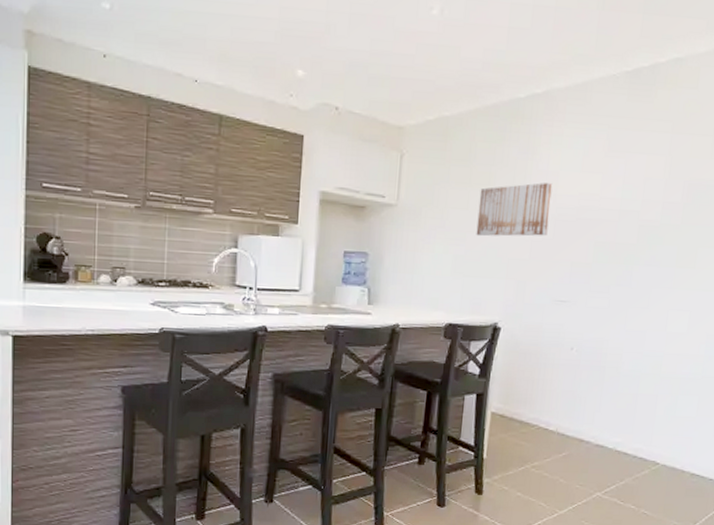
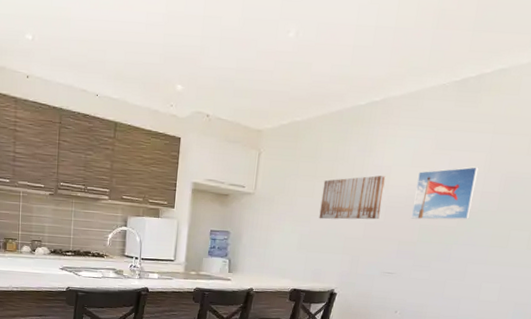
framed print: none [583,172,658,236] -> present [410,167,479,220]

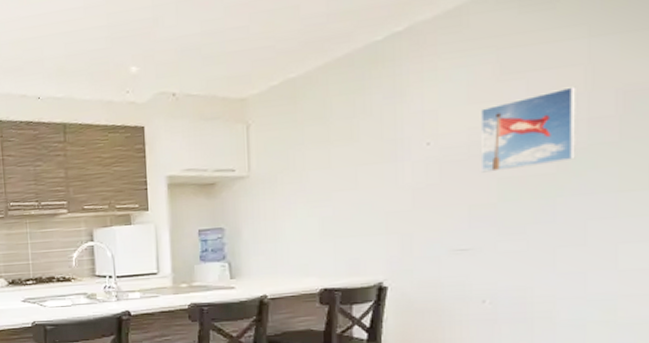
wall art: present [319,175,386,220] -> none [342,122,432,194]

